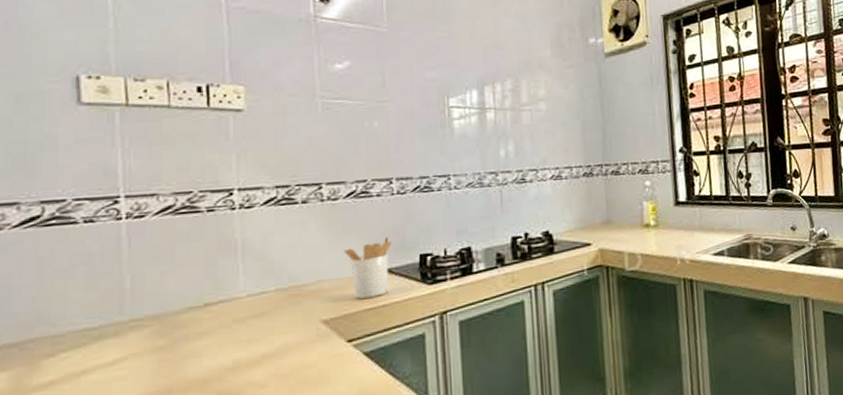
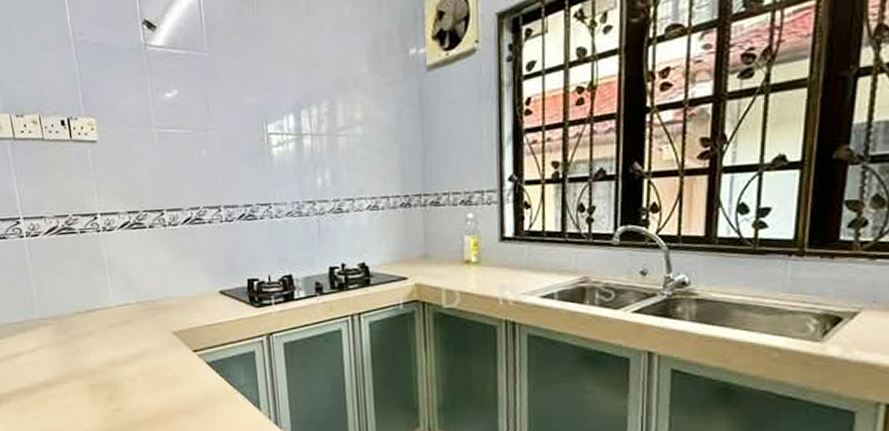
utensil holder: present [343,235,392,299] -> none [185,260,224,316]

